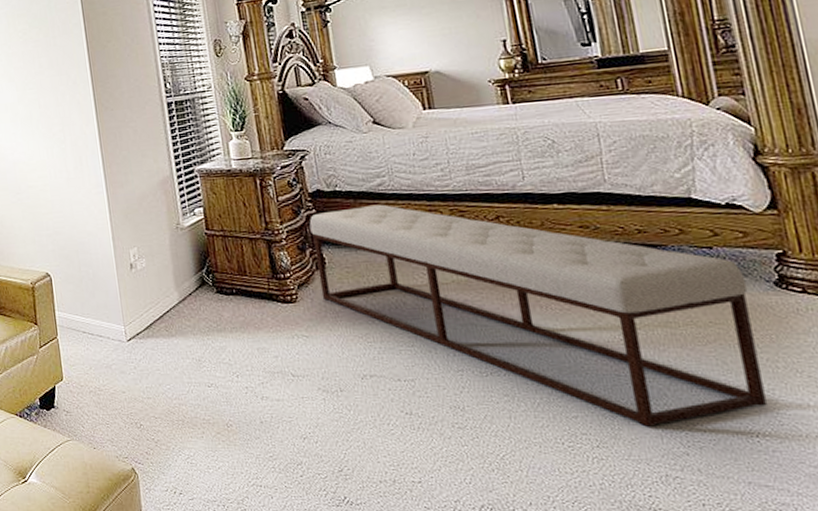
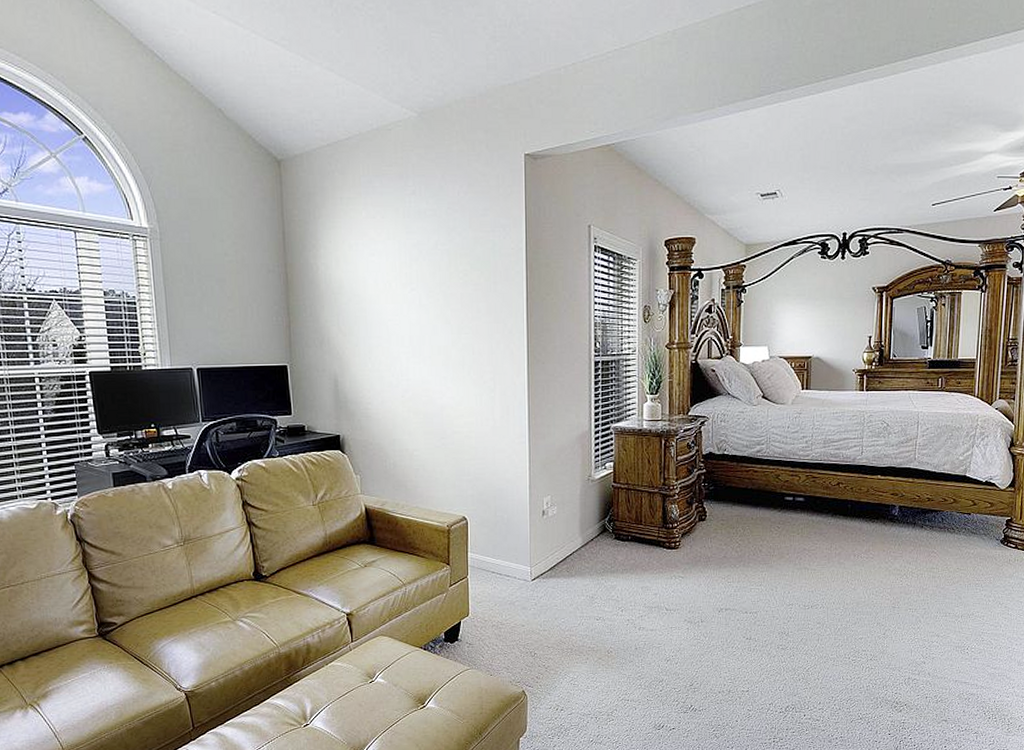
bench: present [309,204,767,427] -> none [699,468,985,644]

